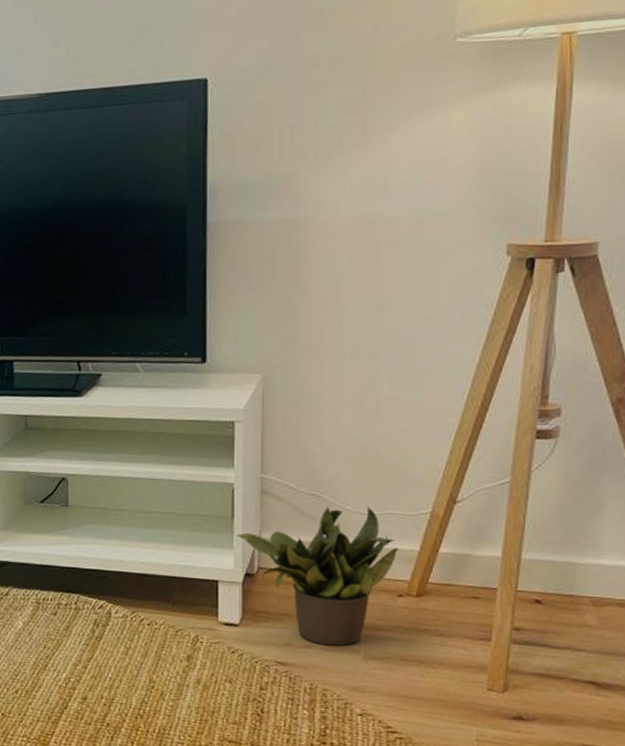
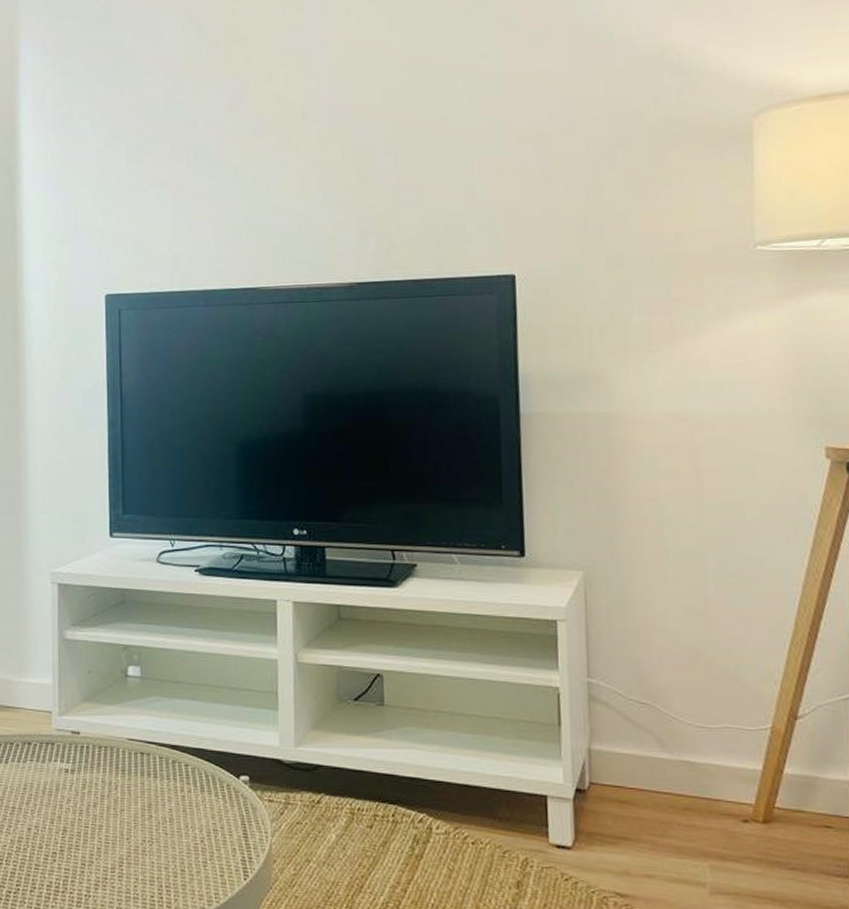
potted plant: present [236,506,399,646] -> none [564,717,740,877]

